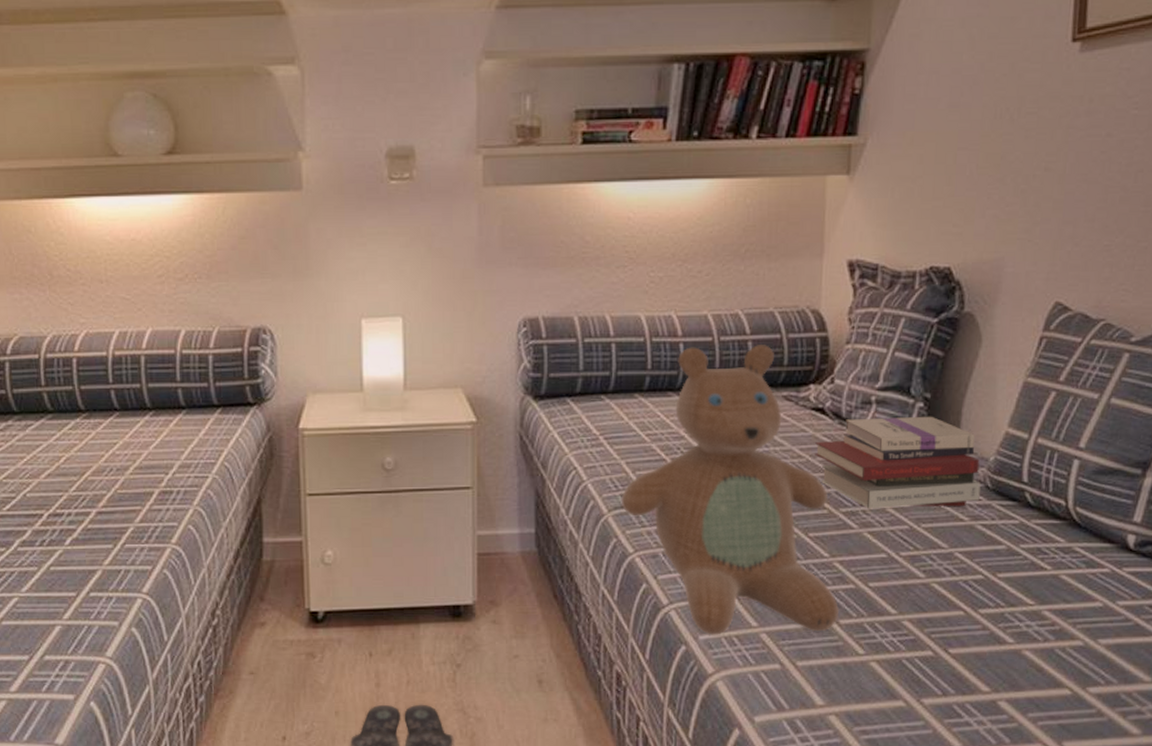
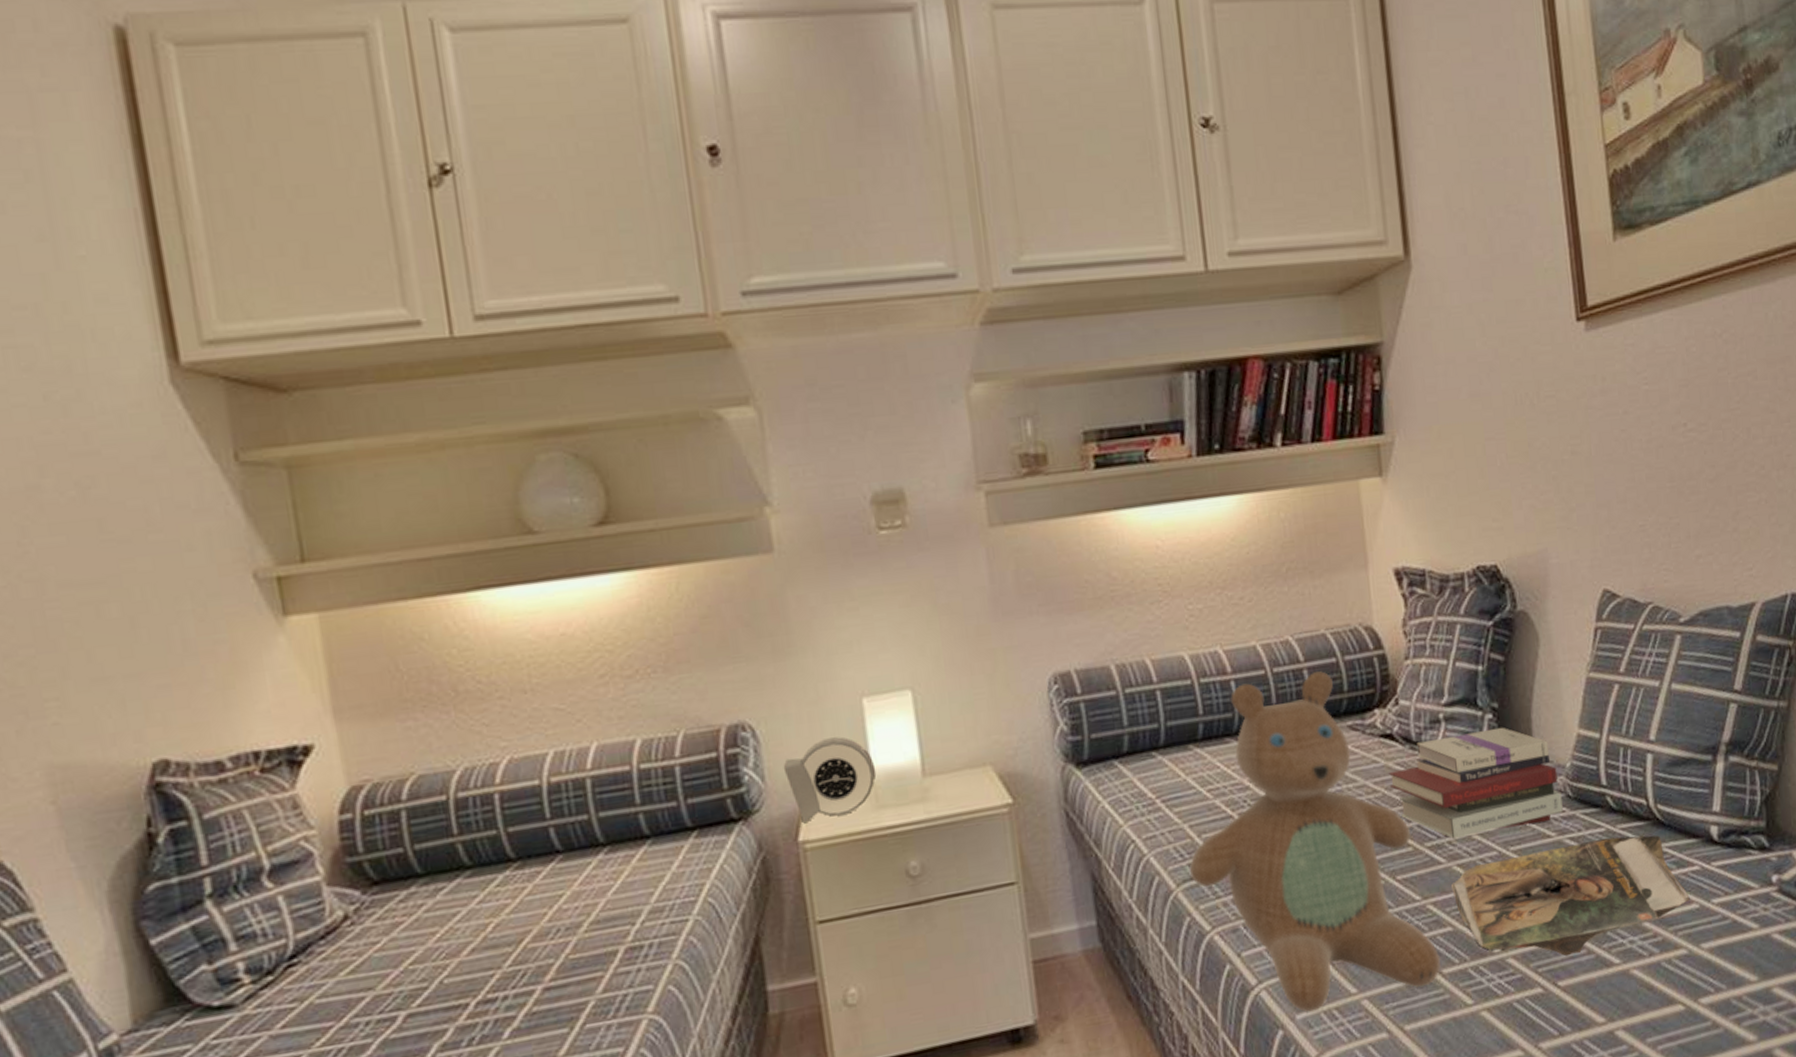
alarm clock: none [292,348,367,415] -> present [783,736,877,824]
magazine: none [860,529,1095,628] -> present [1451,835,1690,957]

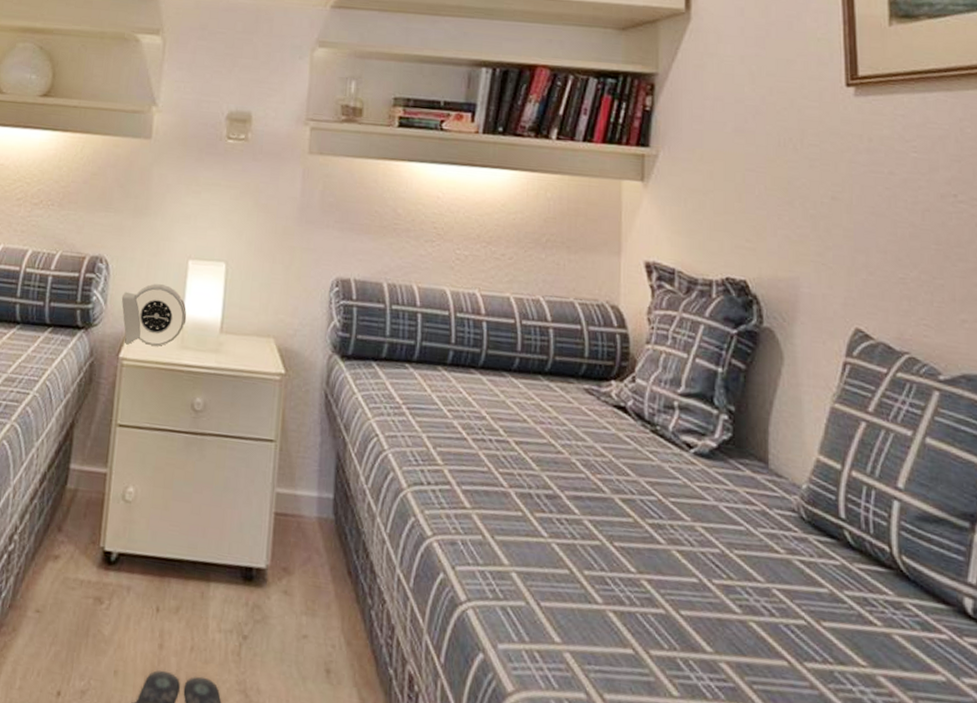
teddy bear: present [1189,671,1441,1012] -> none [420,326,650,661]
books: present [1389,727,1563,839] -> none [618,422,795,536]
magazine: present [1451,835,1690,957] -> none [669,556,935,684]

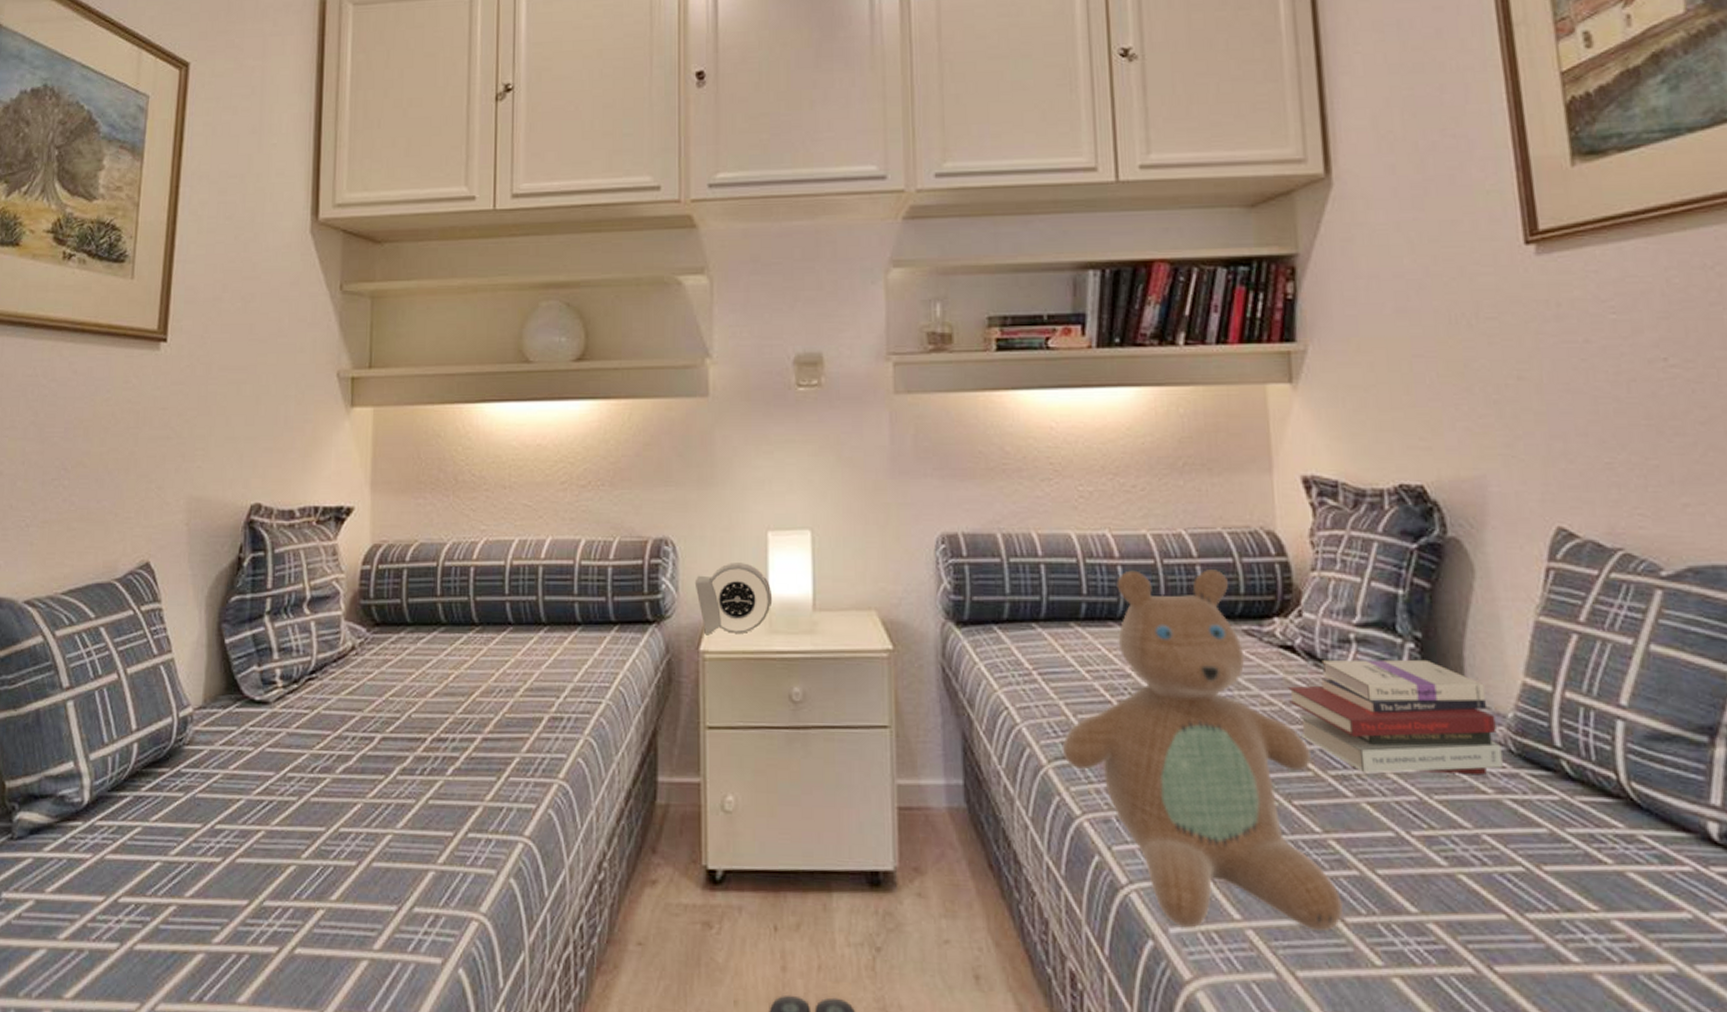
teddy bear: none [420,326,650,661] -> present [1062,569,1344,932]
books: none [618,422,795,536] -> present [1288,659,1503,774]

